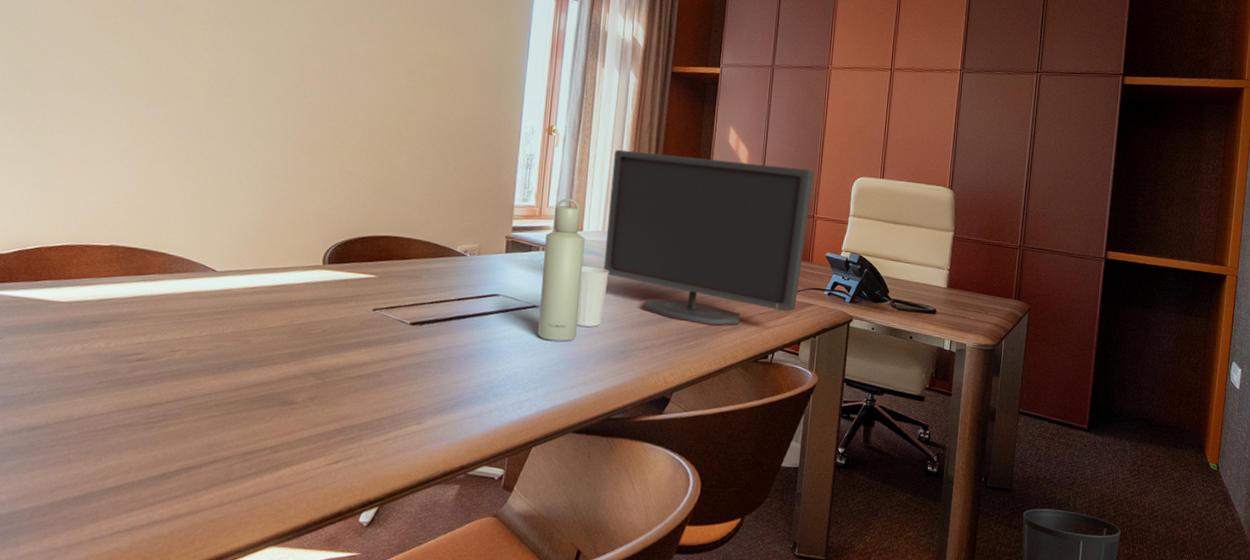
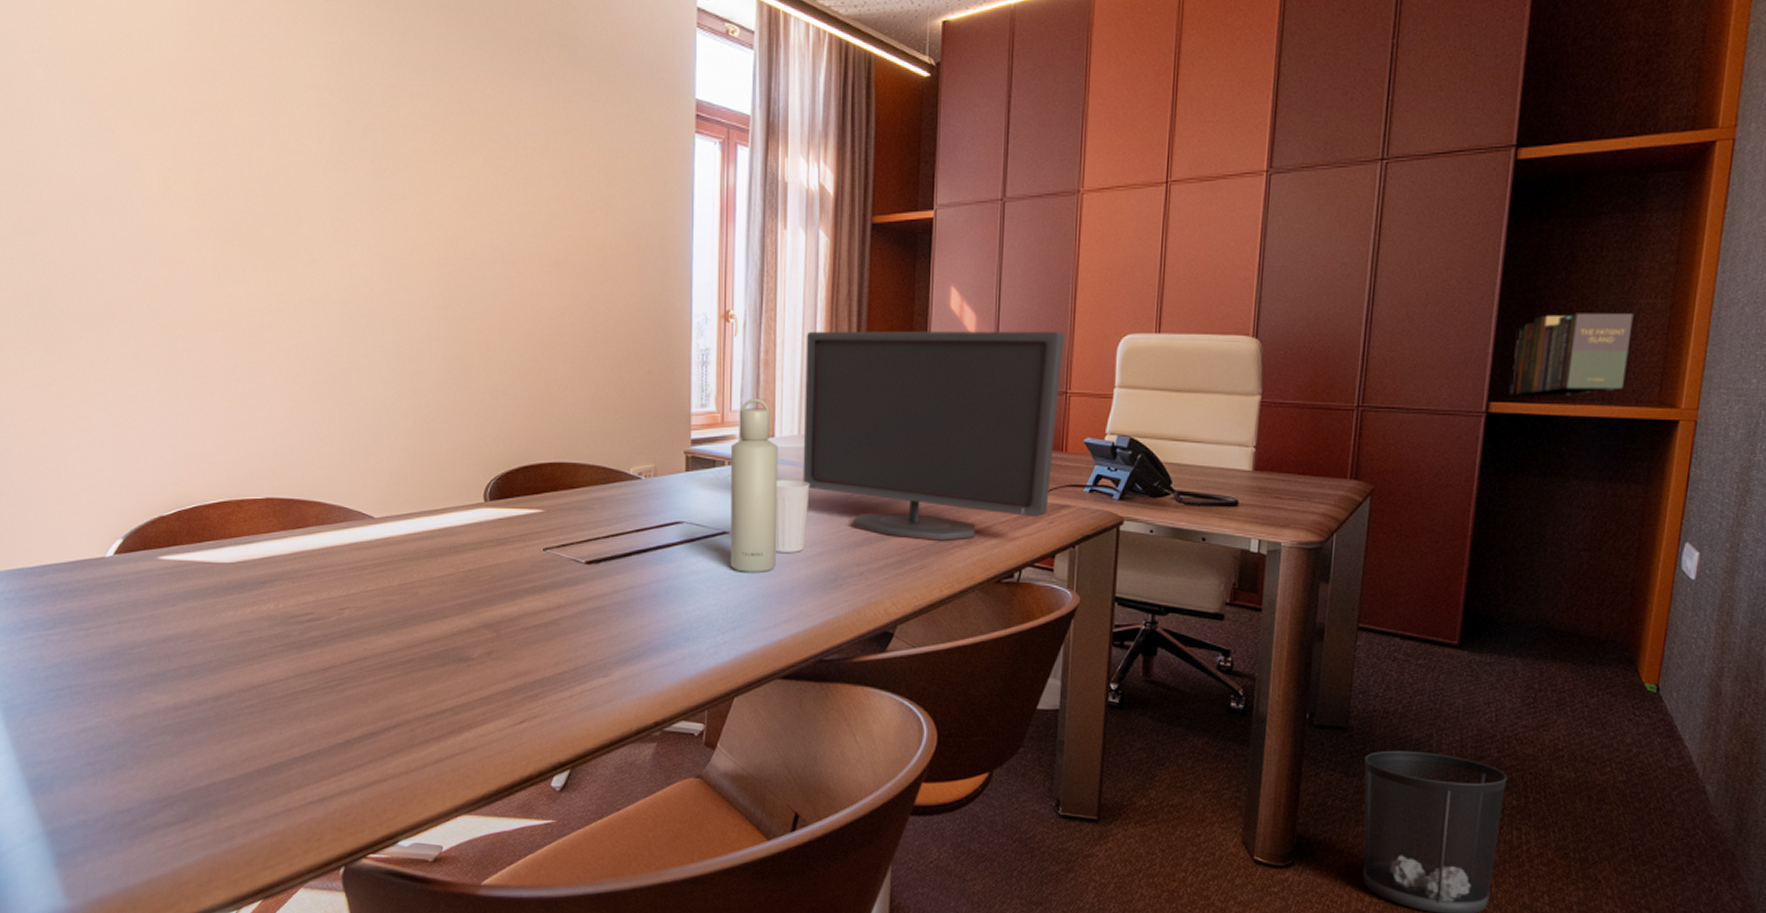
books: none [1120,193,1197,251] -> present [1509,312,1634,396]

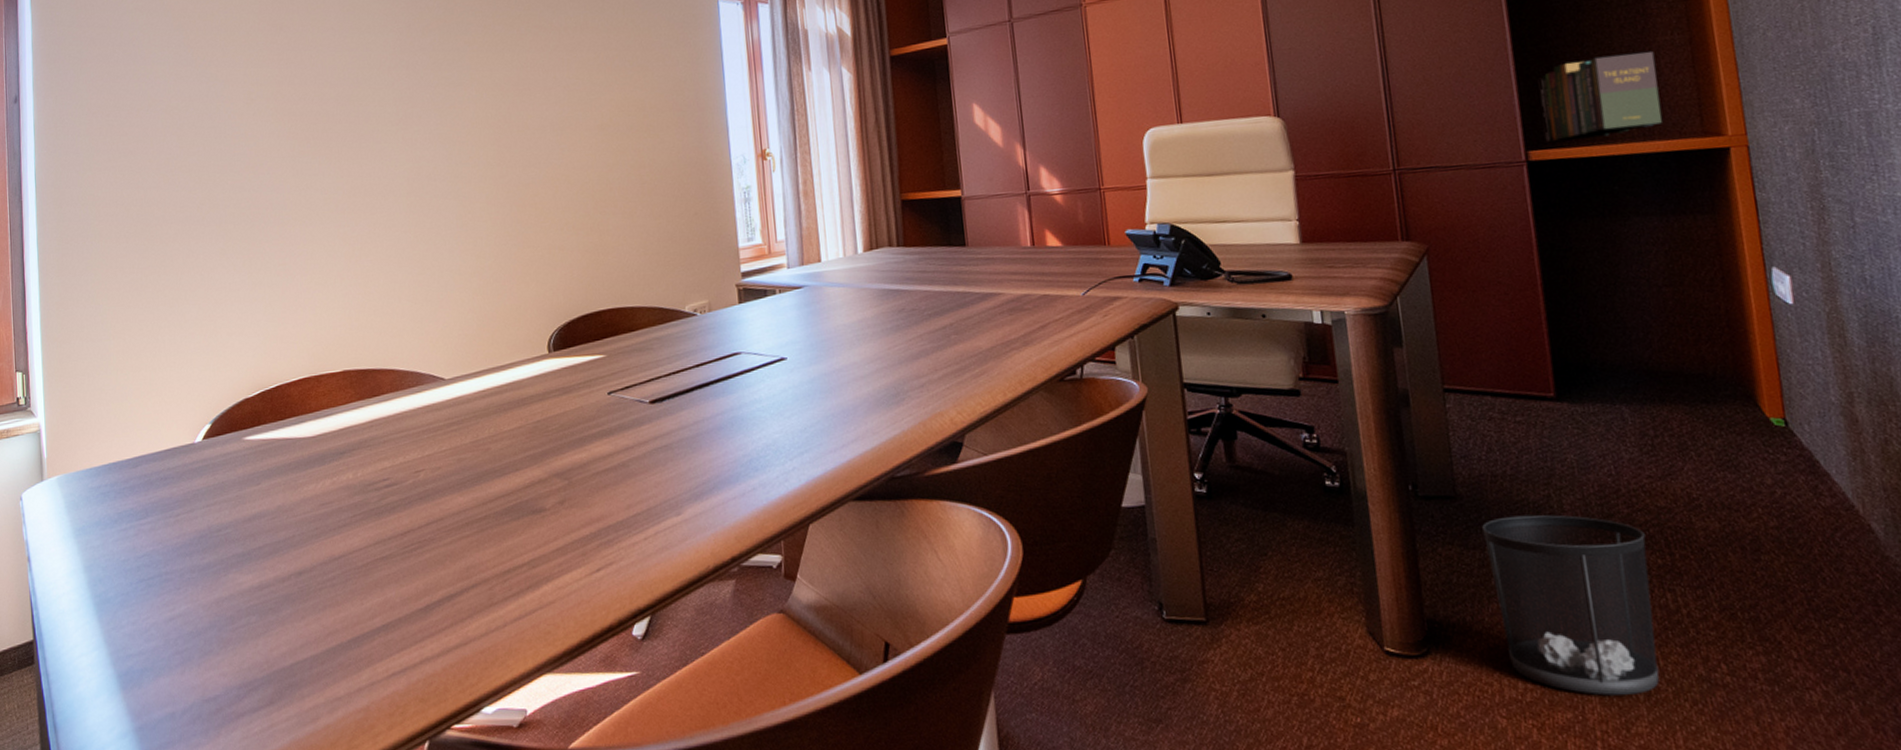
bottle: present [731,398,778,572] -> none [780,226,837,396]
cup: present [776,479,810,554] -> none [828,300,863,374]
monitor: present [803,331,1065,541] -> none [840,132,1100,346]

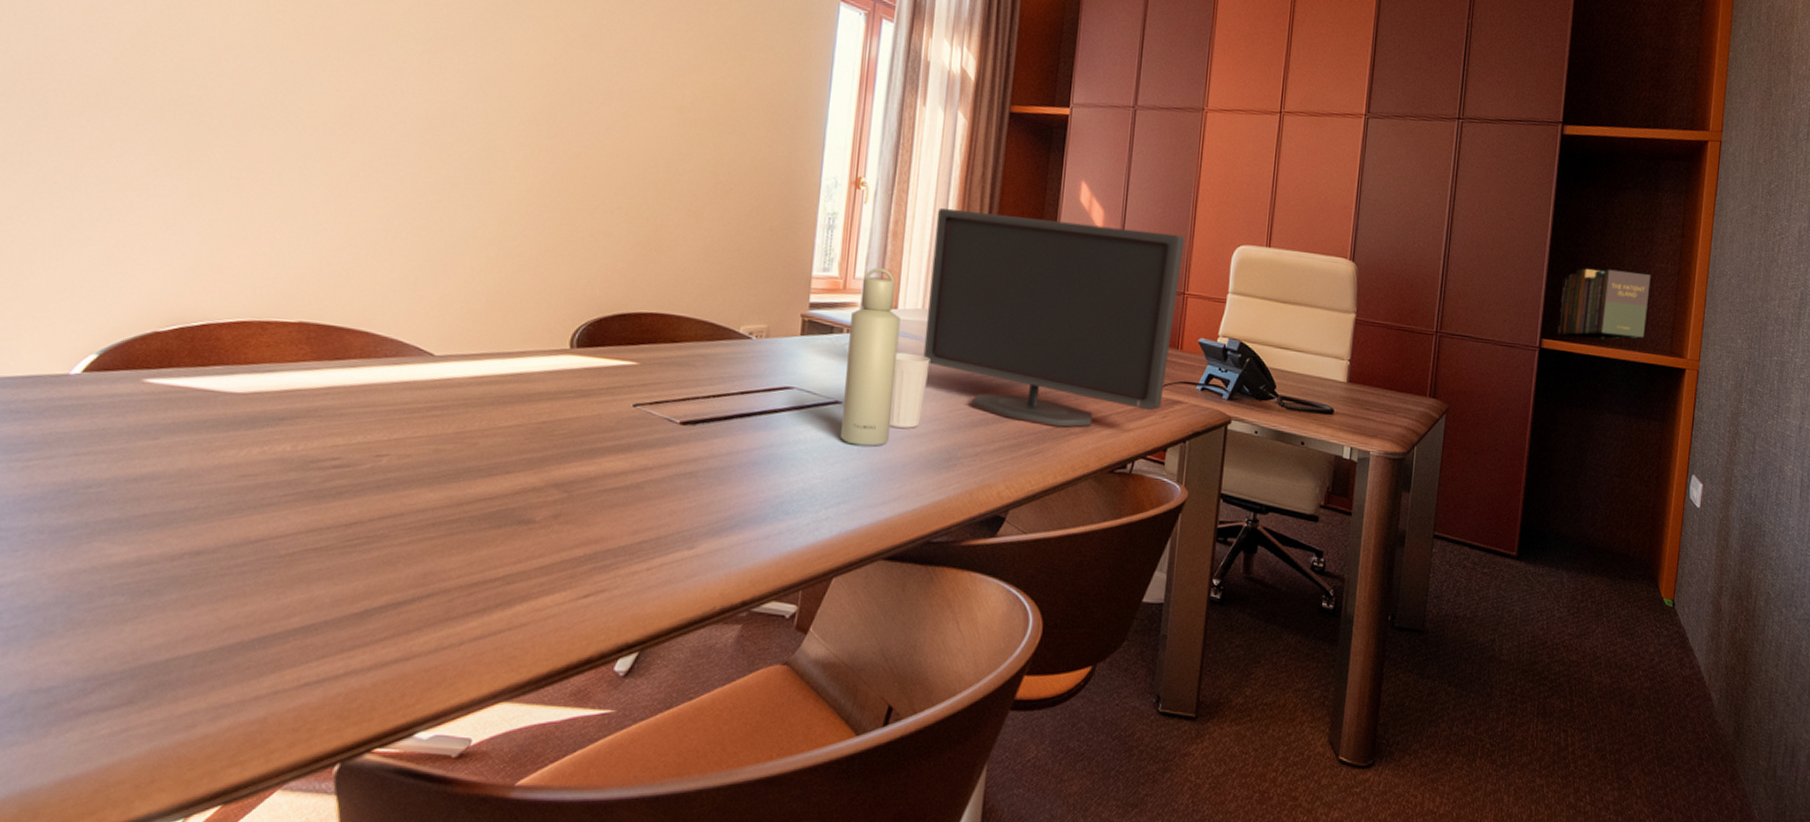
bottle: none [780,226,837,396] -> present [841,267,901,447]
cup: none [828,300,863,374] -> present [890,352,930,429]
monitor: none [840,132,1100,346] -> present [923,207,1185,428]
waste bin: present [1482,514,1660,696] -> none [1434,653,1557,814]

